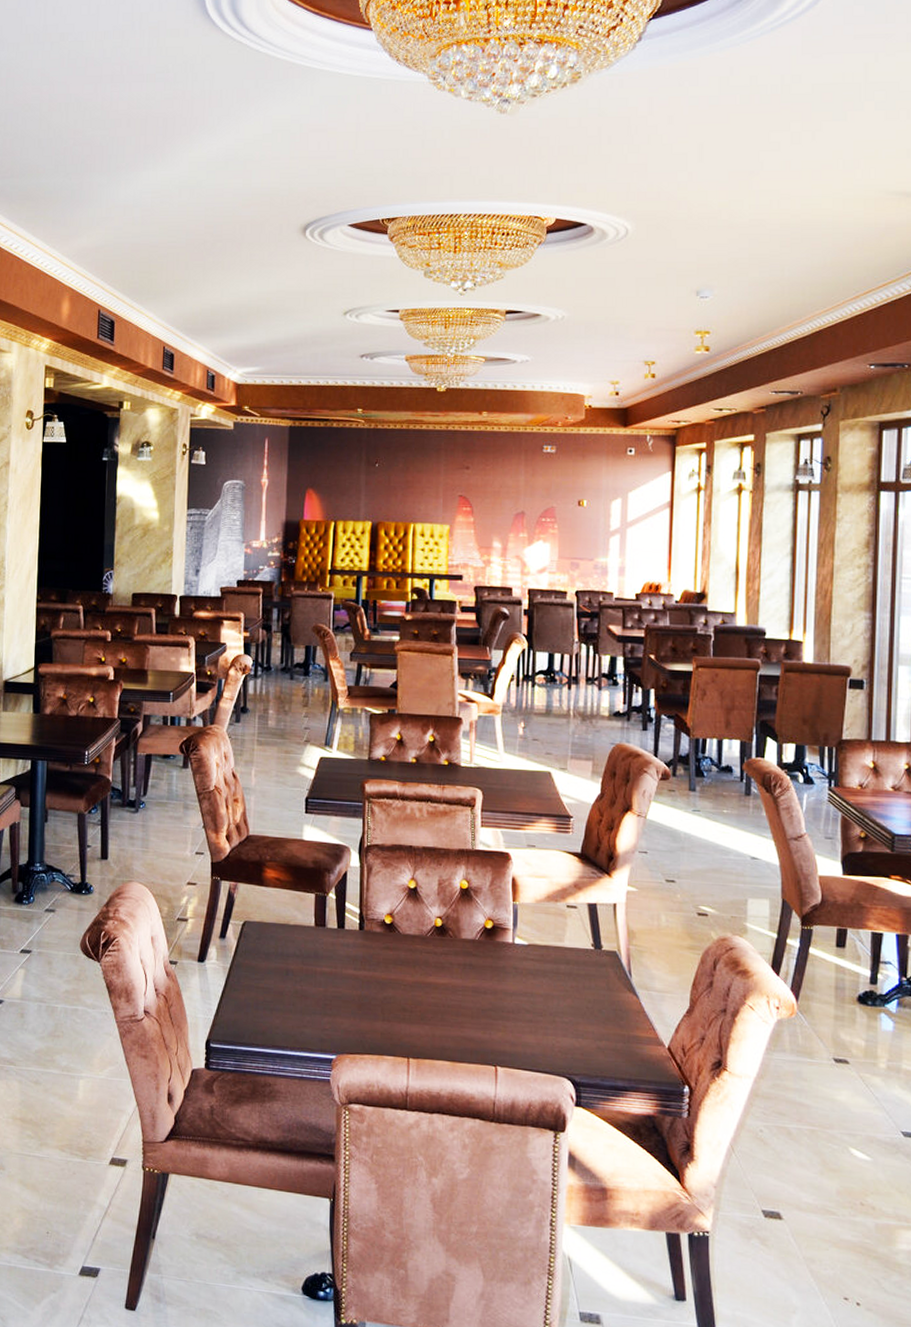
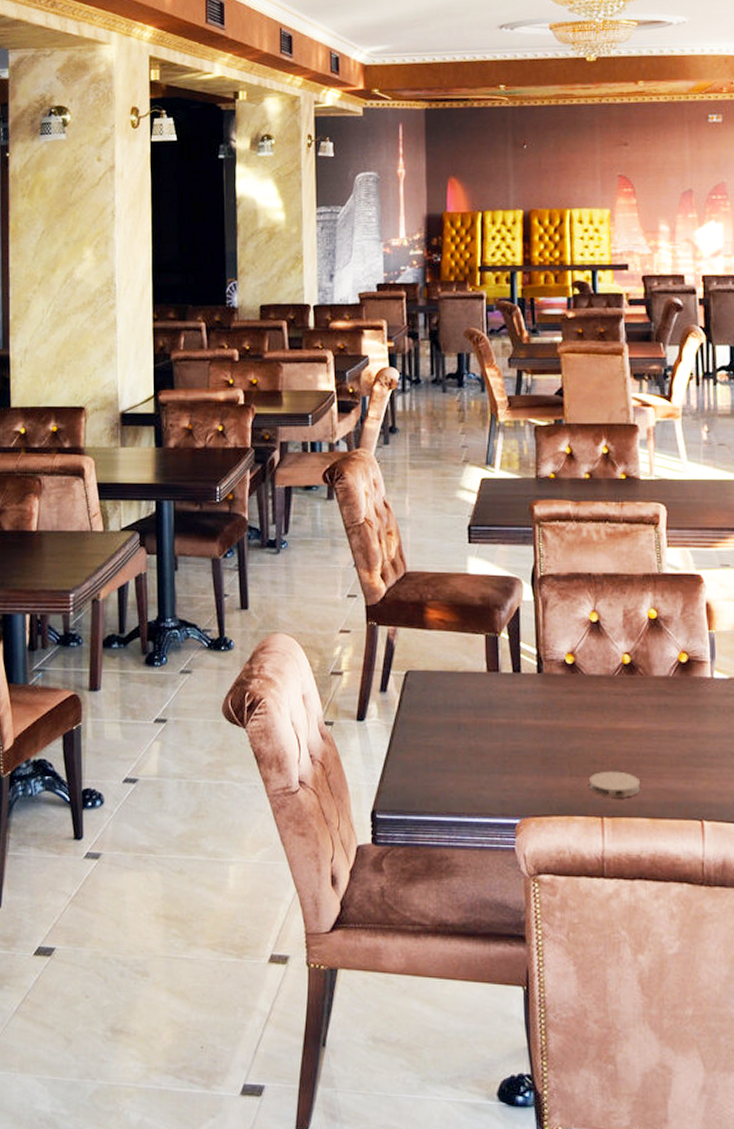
coaster: none [399,1018,443,1042] -> present [589,771,640,797]

